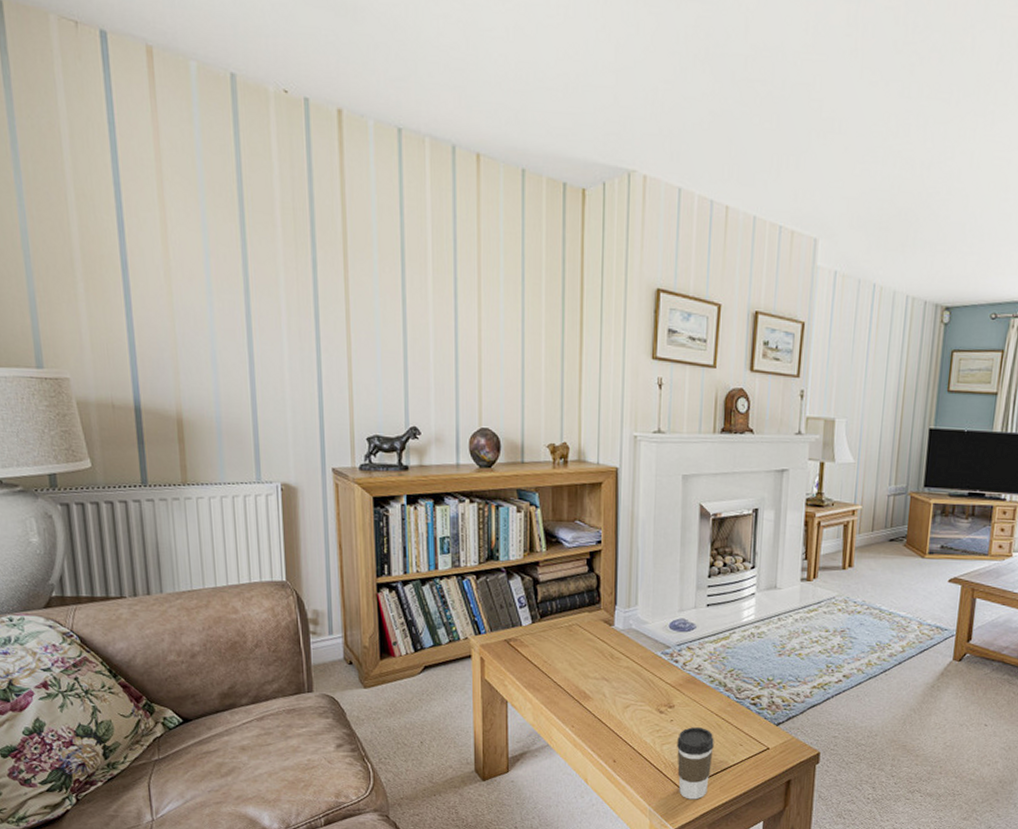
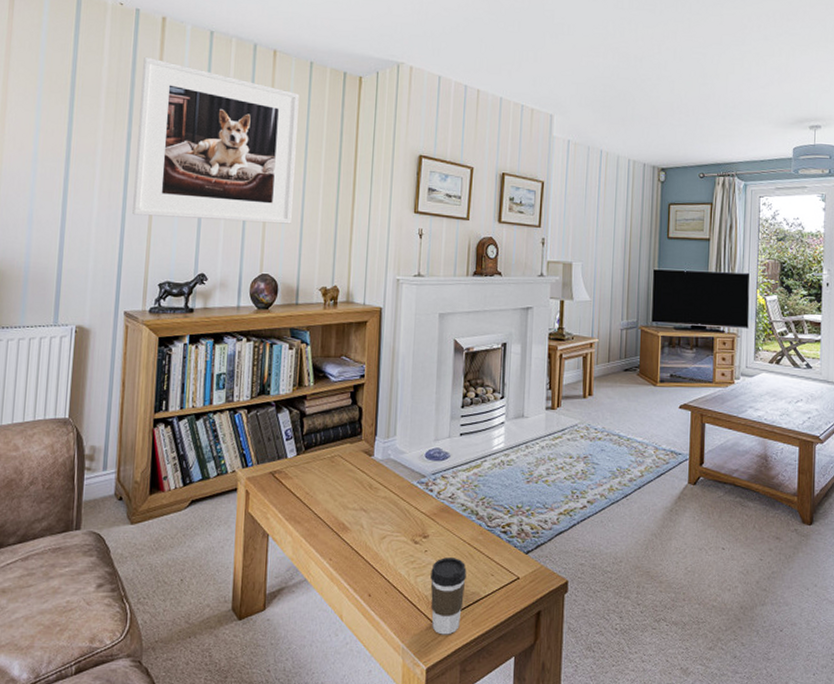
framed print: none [321,161,511,371] -> present [132,56,299,224]

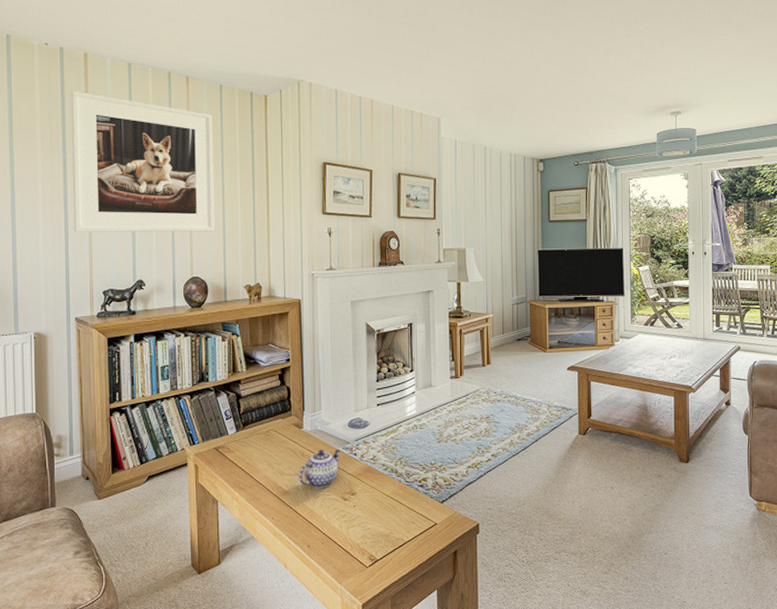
teapot: none [364,482,415,528] -> present [299,448,341,489]
coffee cup: present [431,557,467,635] -> none [360,510,391,576]

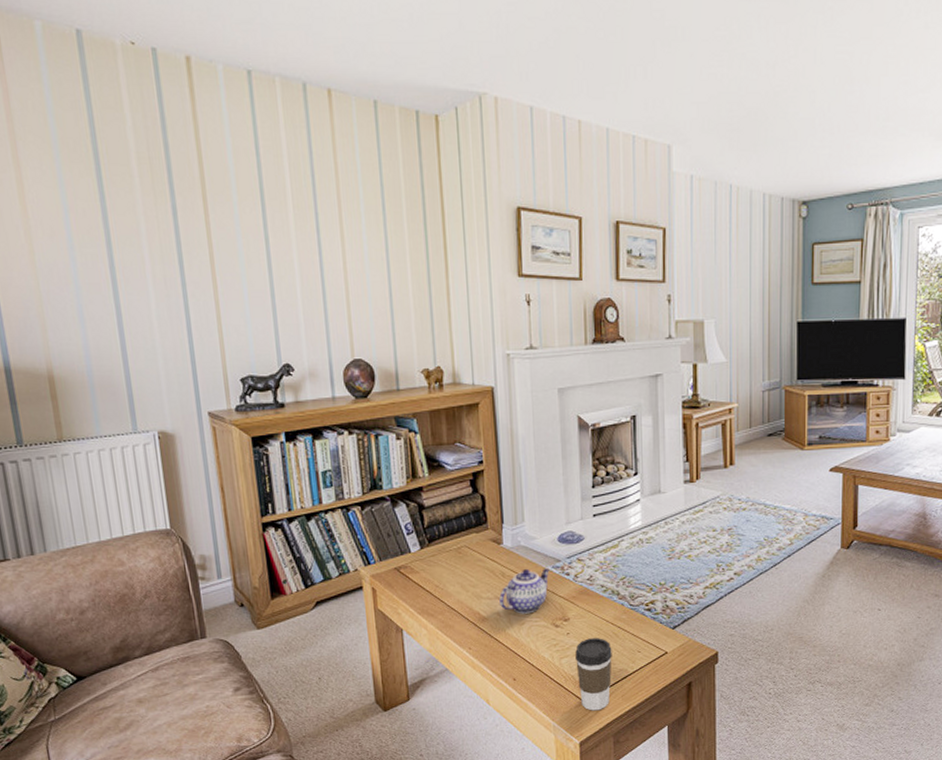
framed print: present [71,90,215,232] -> none [173,109,379,303]
coffee cup: none [360,510,391,576] -> present [575,638,612,711]

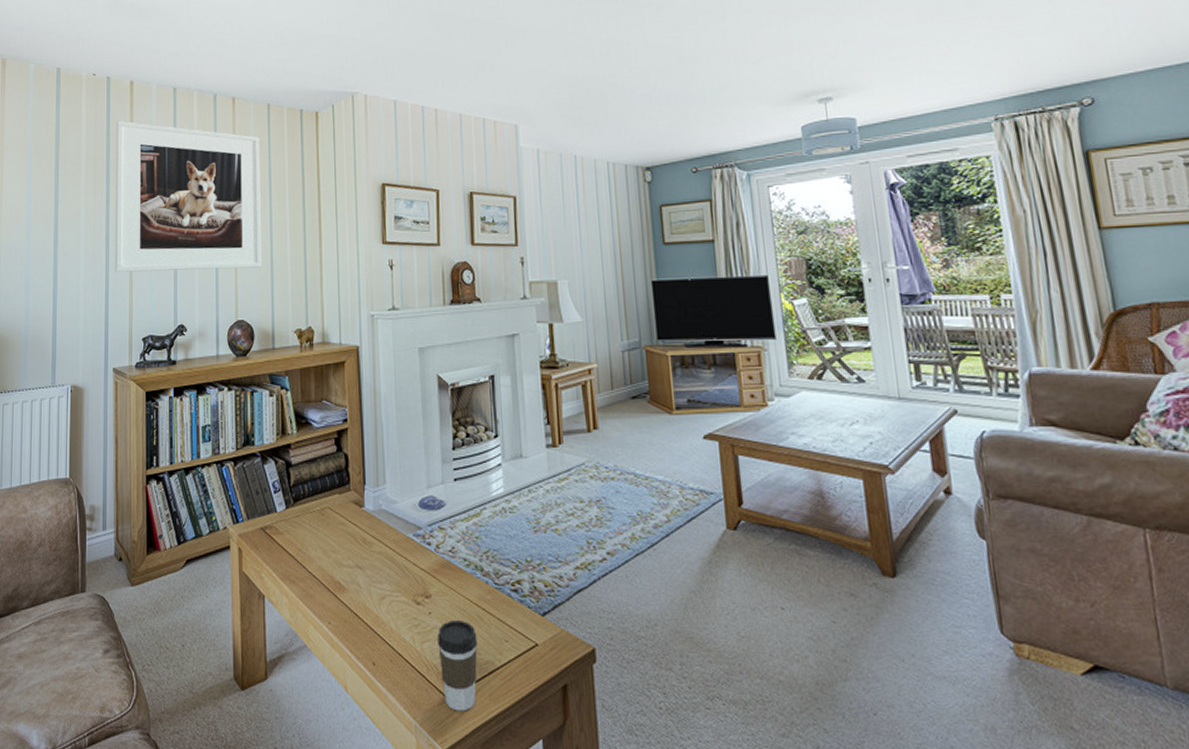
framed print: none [173,109,379,303] -> present [115,120,262,273]
teapot: present [499,567,550,614] -> none [360,535,411,587]

